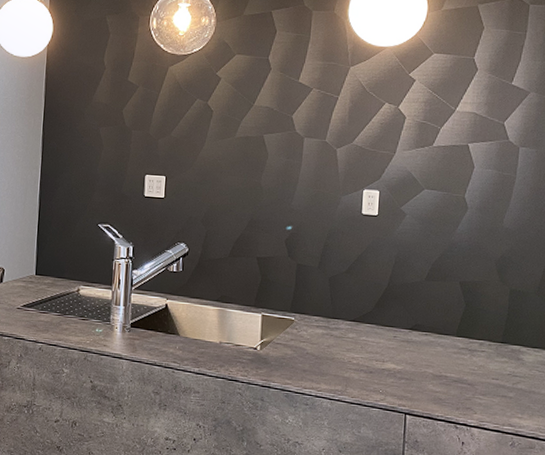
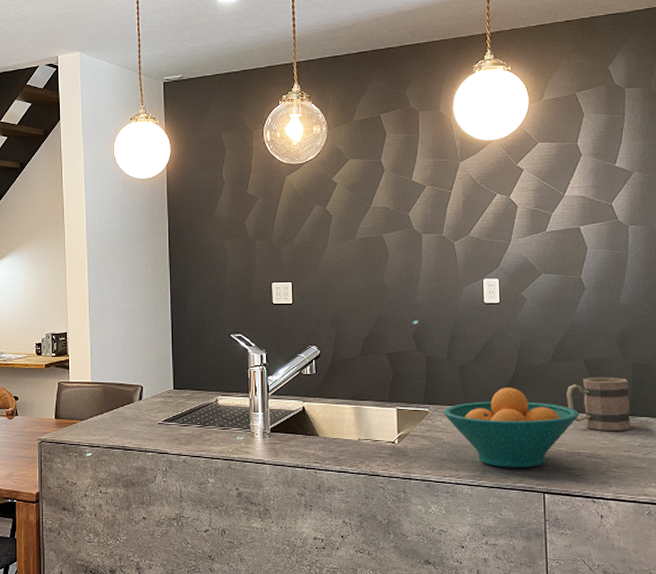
fruit bowl: none [309,302,450,387] -> present [443,387,579,468]
mug: none [438,300,504,358] -> present [567,377,631,431]

